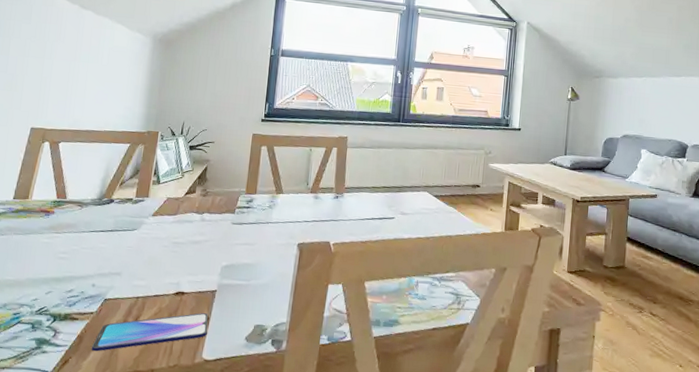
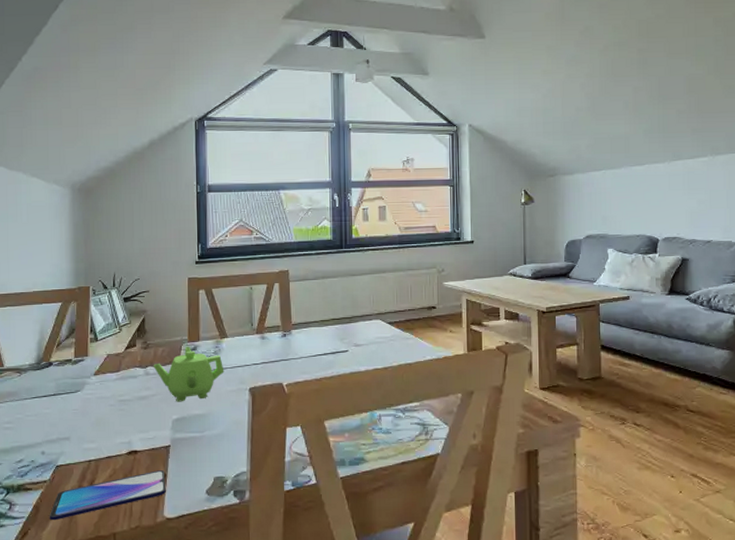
teapot: none [209,197,277,250] -> present [153,346,224,402]

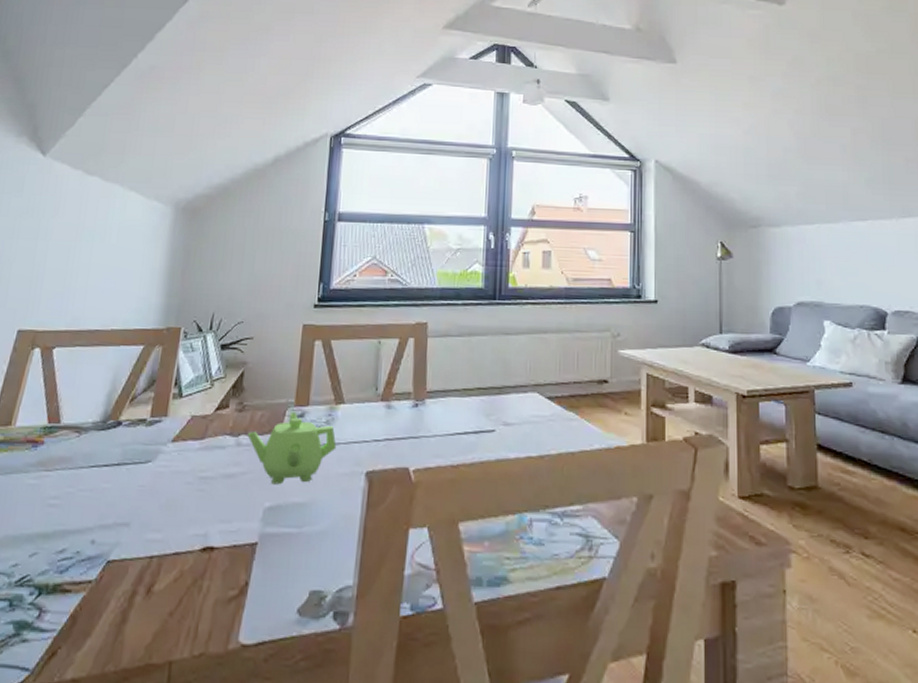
smartphone: present [49,470,166,521] -> none [87,576,247,638]

